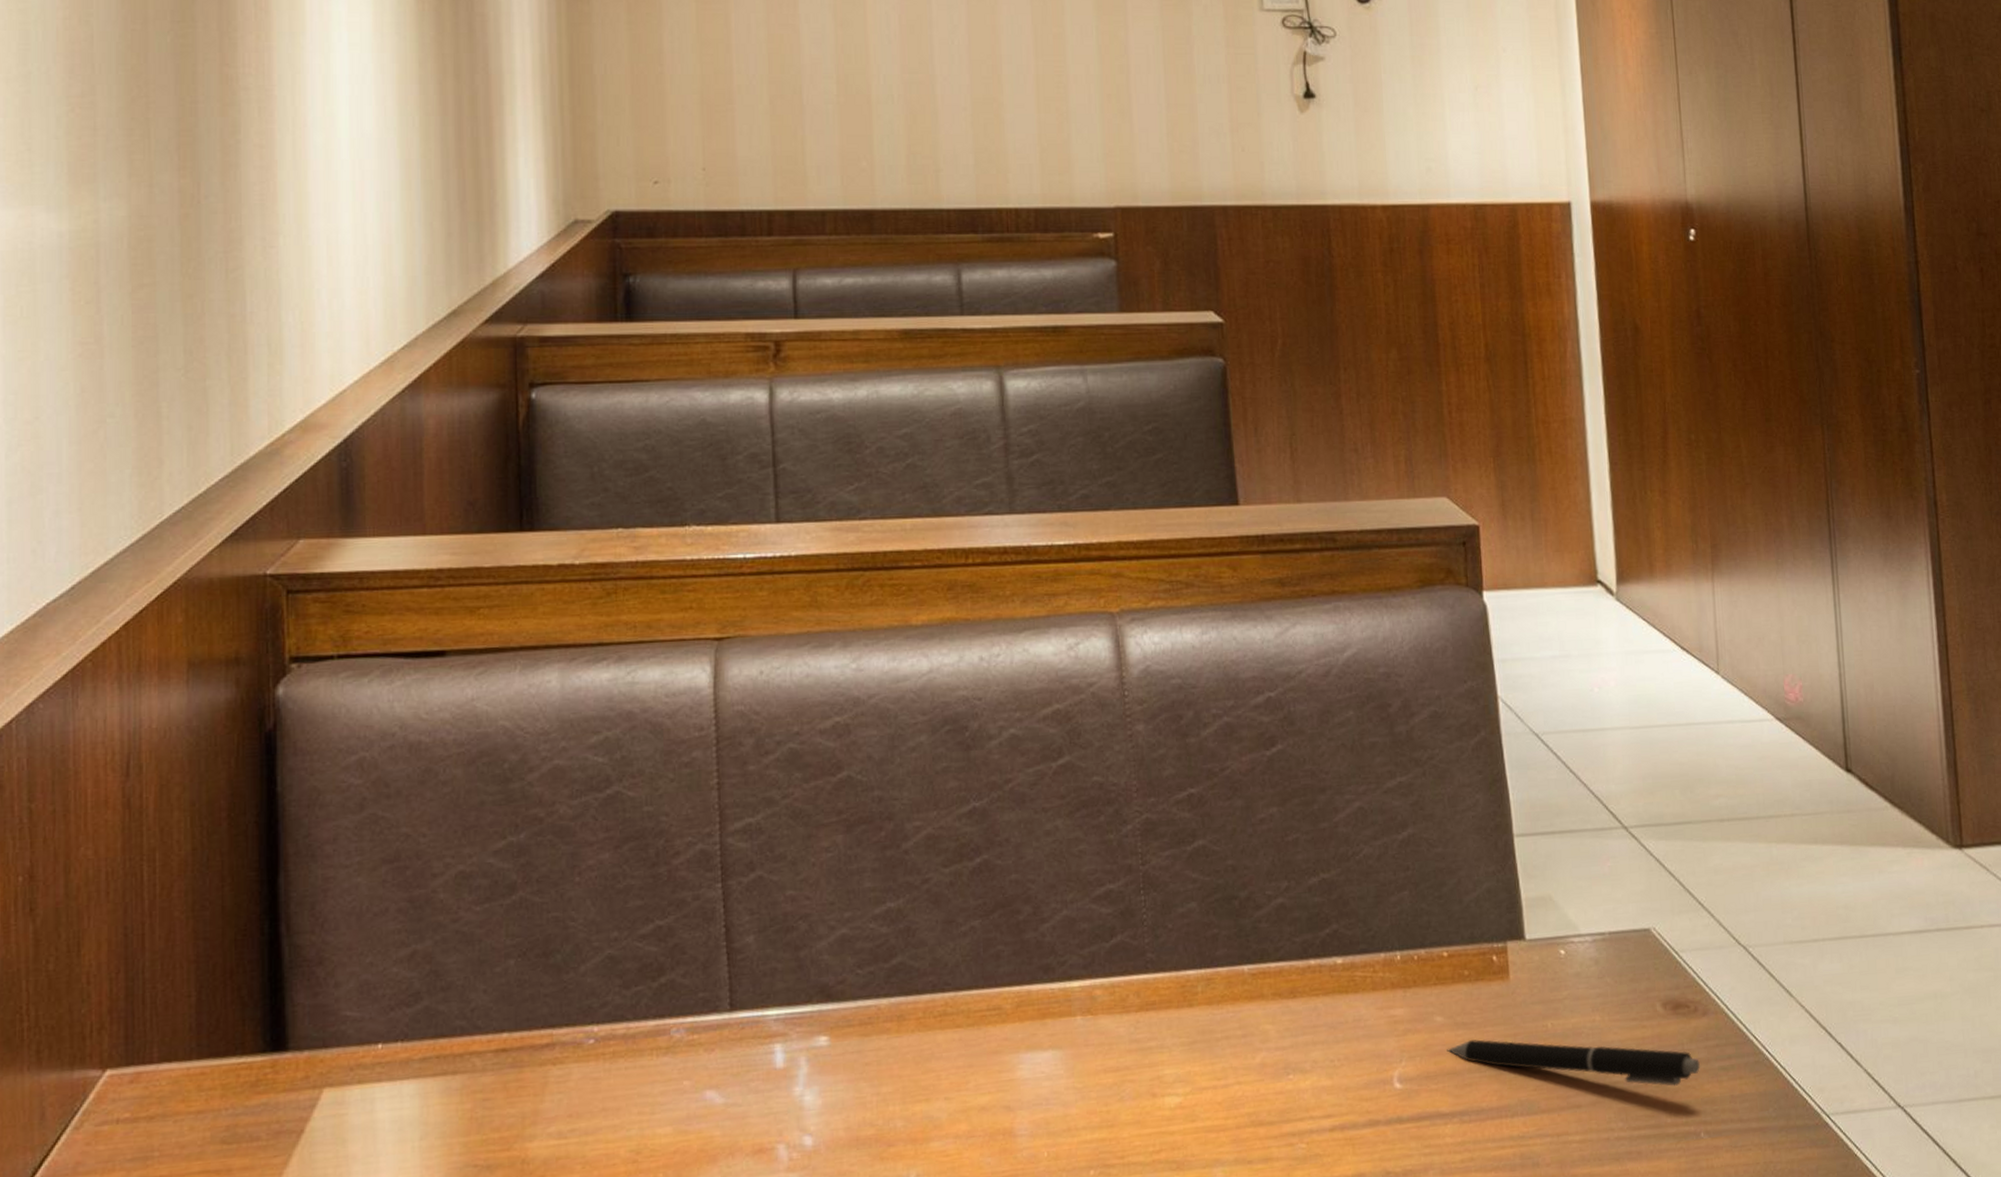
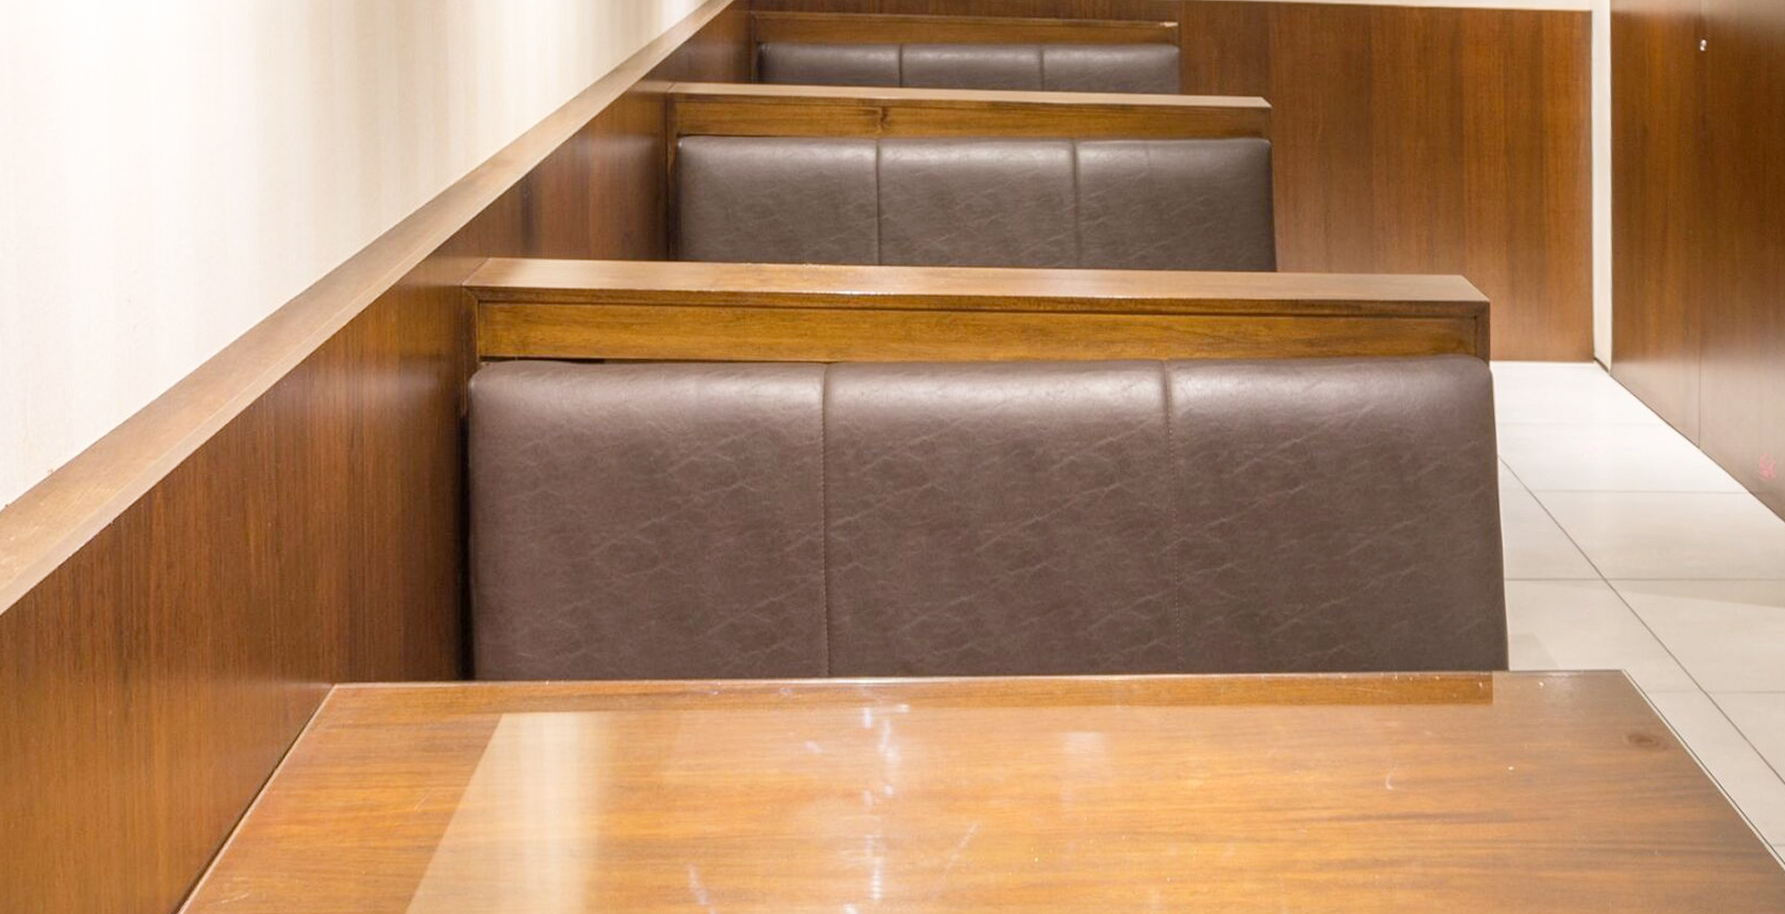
pen: present [1447,1039,1701,1086] -> none [1434,754,1659,809]

